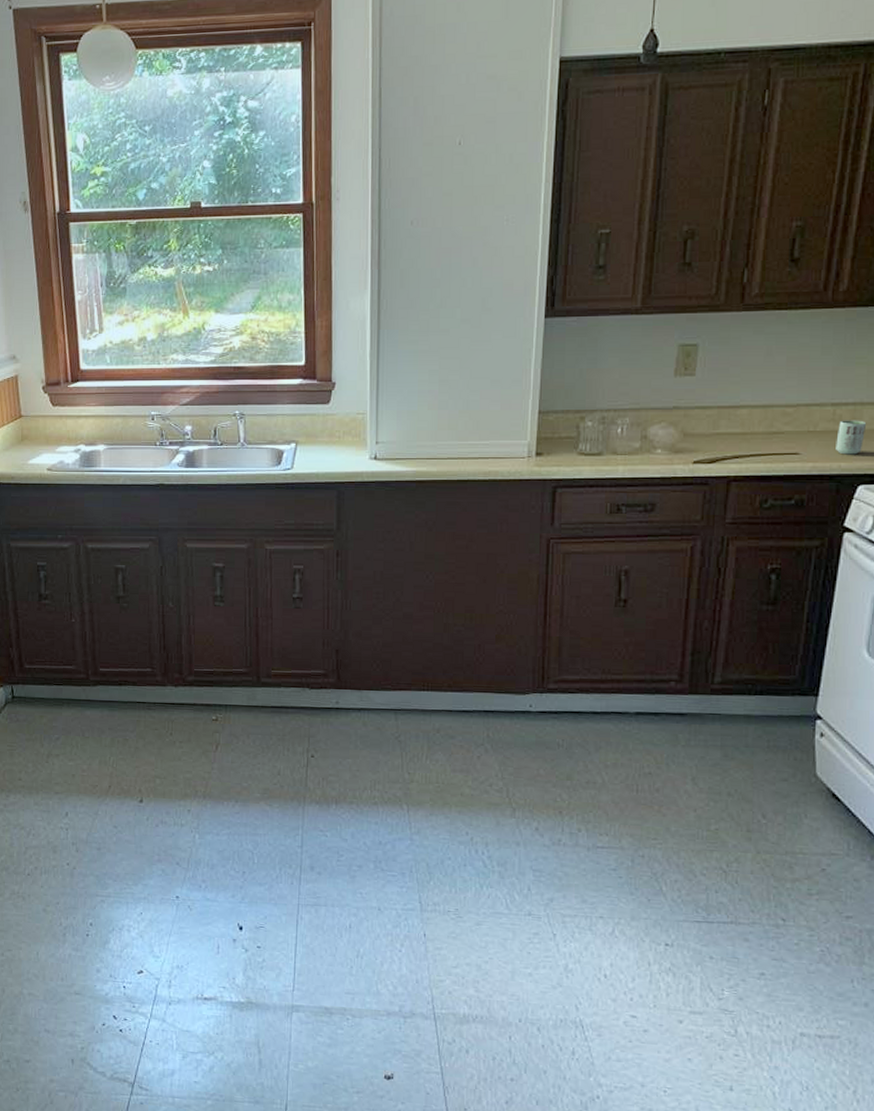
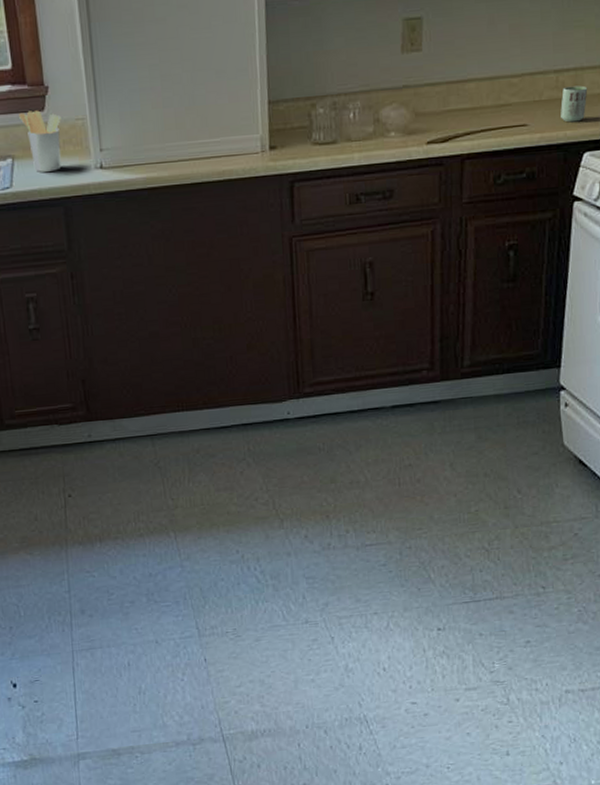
utensil holder: none [306,403,344,458] -> present [19,110,61,172]

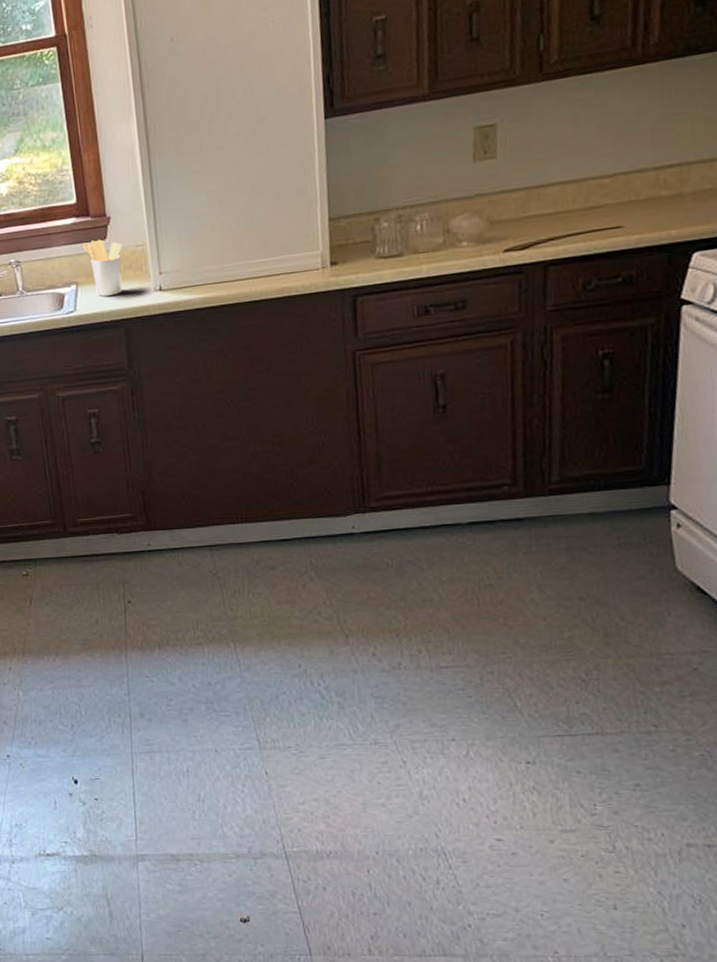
cup: present [560,85,588,123] -> none [662,181,696,222]

